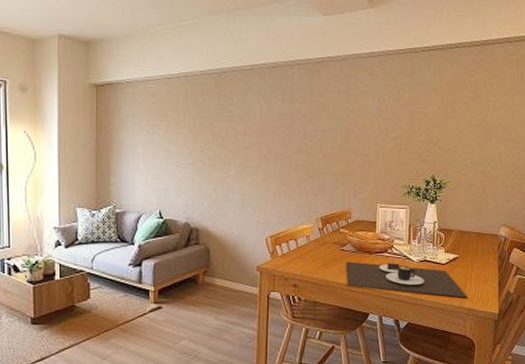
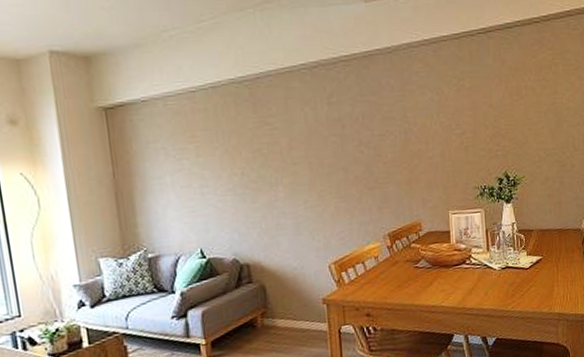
place setting: present [346,261,468,299] -> none [422,274,556,307]

